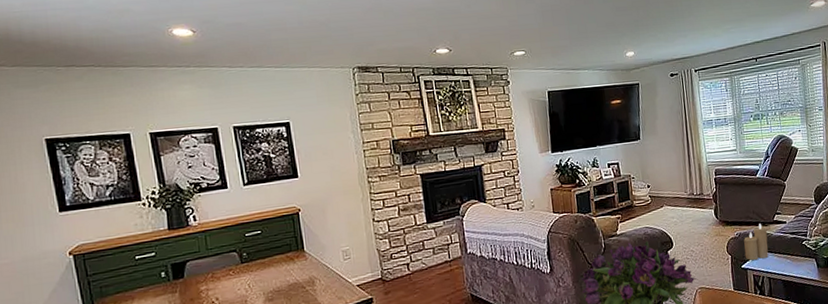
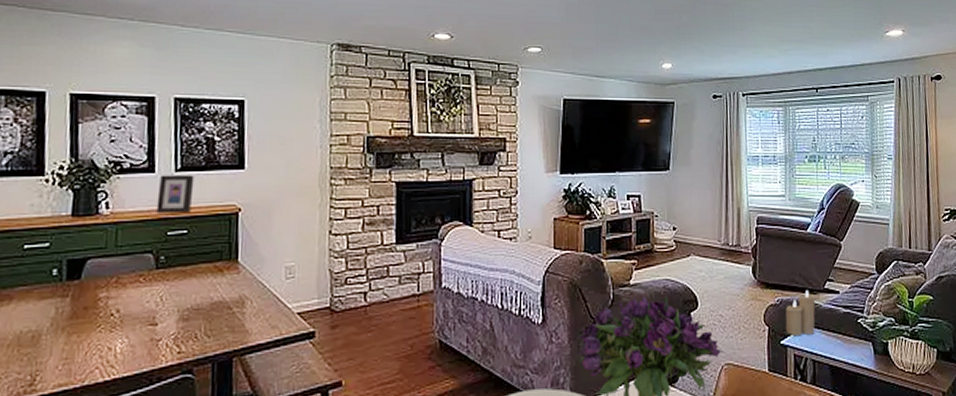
picture frame: none [232,187,261,221] -> present [156,175,195,214]

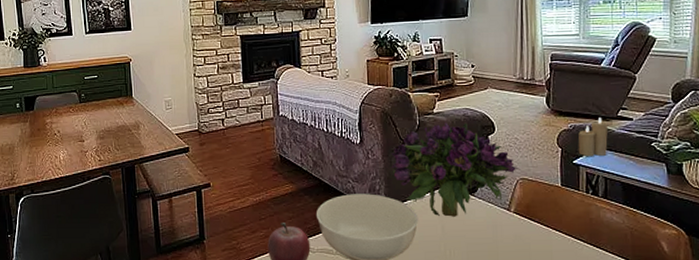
picture frame: present [156,175,195,214] -> none [75,36,99,64]

